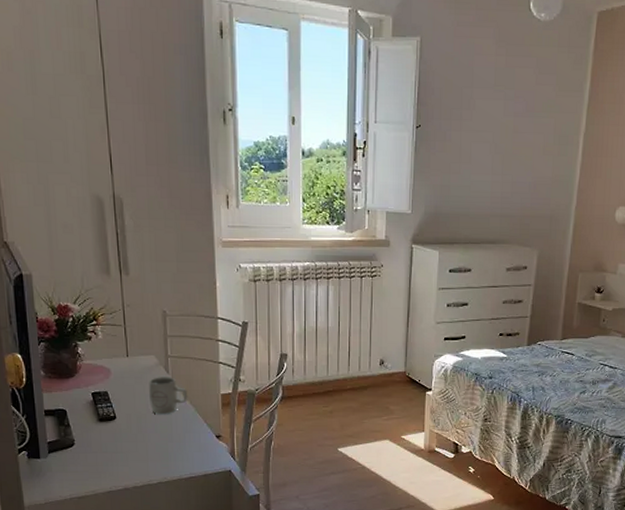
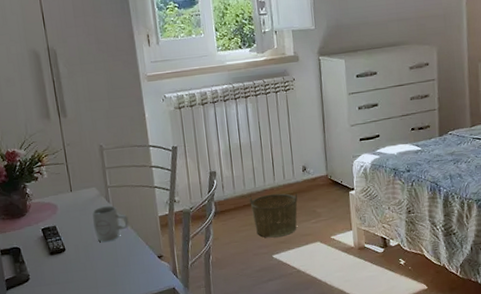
basket: none [320,384,371,430] -> present [249,193,298,238]

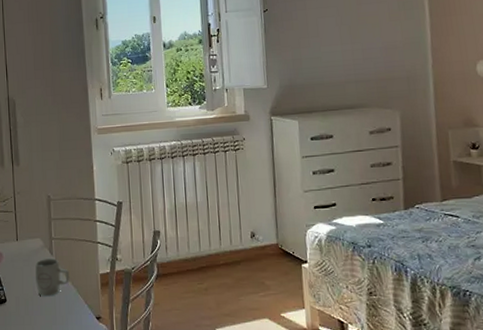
basket: present [249,193,298,238] -> none [193,259,245,309]

